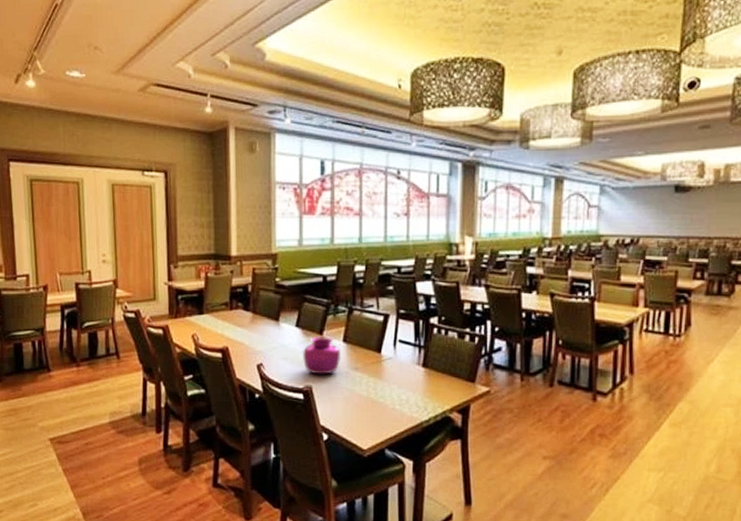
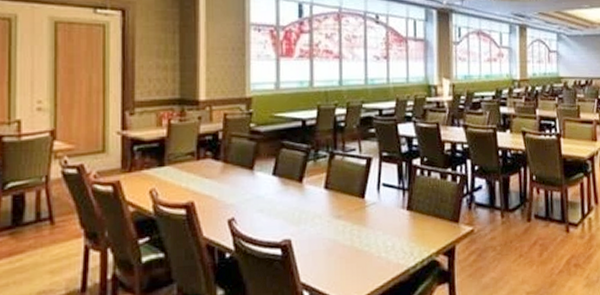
vase: present [302,337,341,375] -> none [279,184,323,226]

